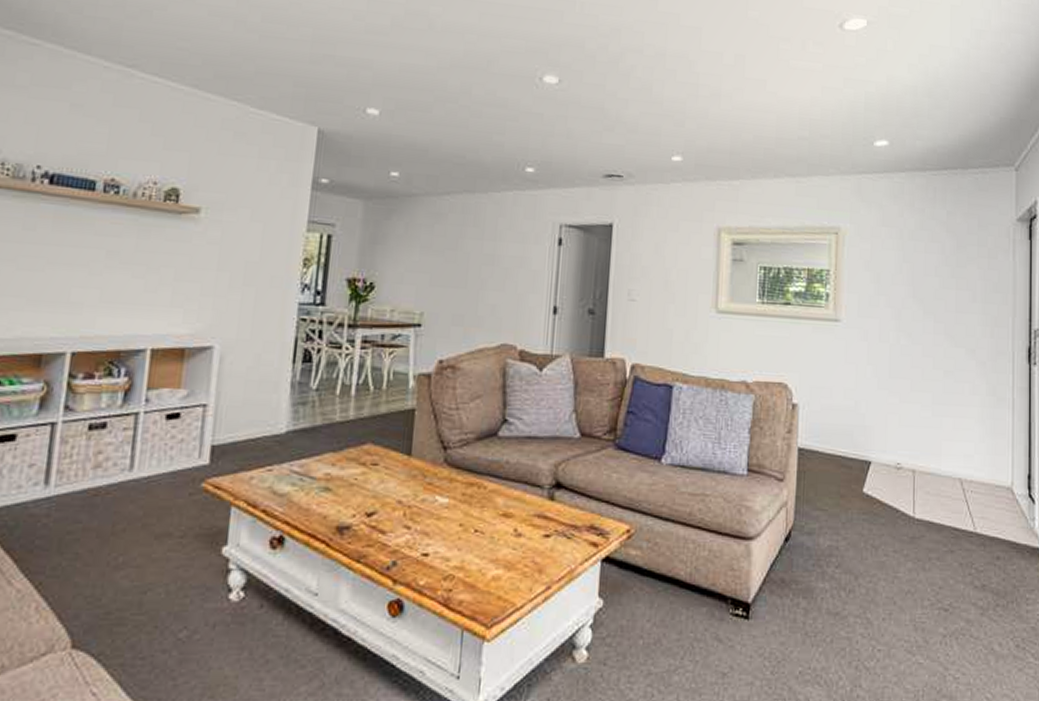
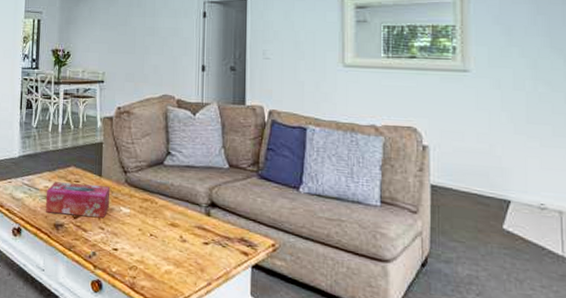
tissue box: none [323,466,423,513] -> present [45,182,111,218]

